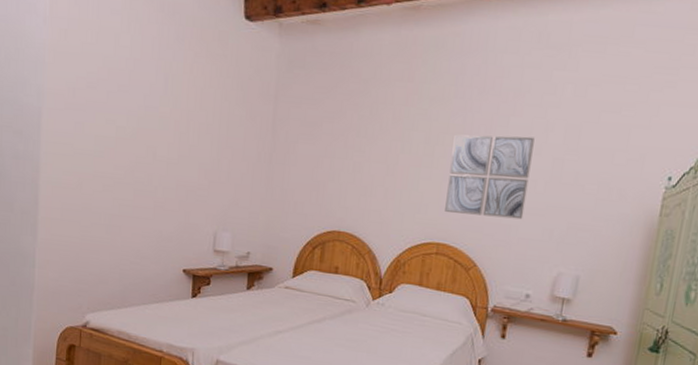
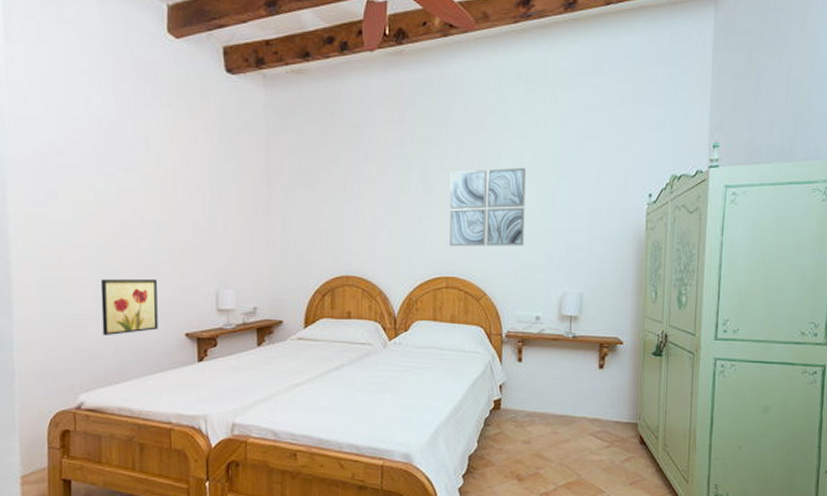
wall art: none [111,210,162,264] -> present [100,279,158,335]

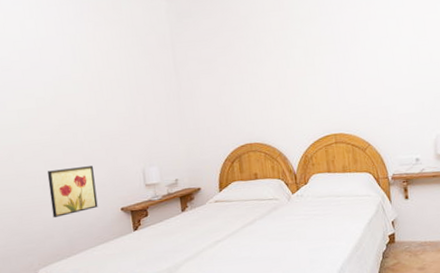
wall art: present [450,167,526,246] -> none [327,33,398,107]

